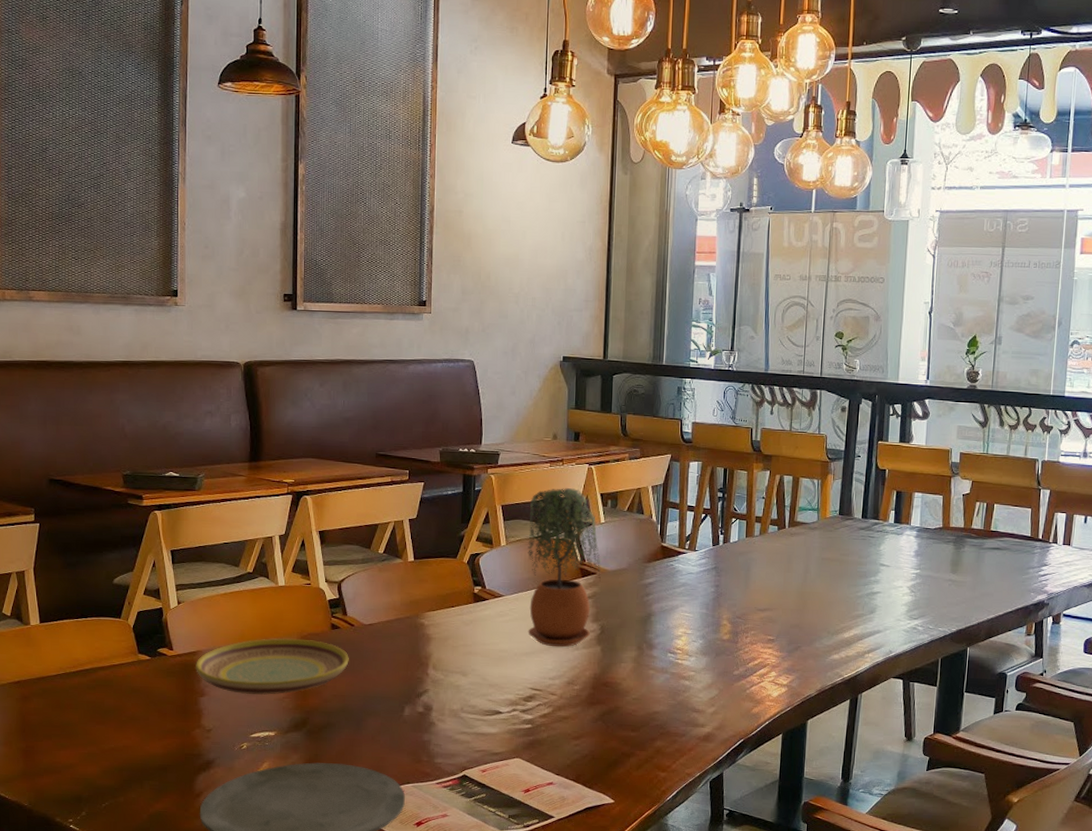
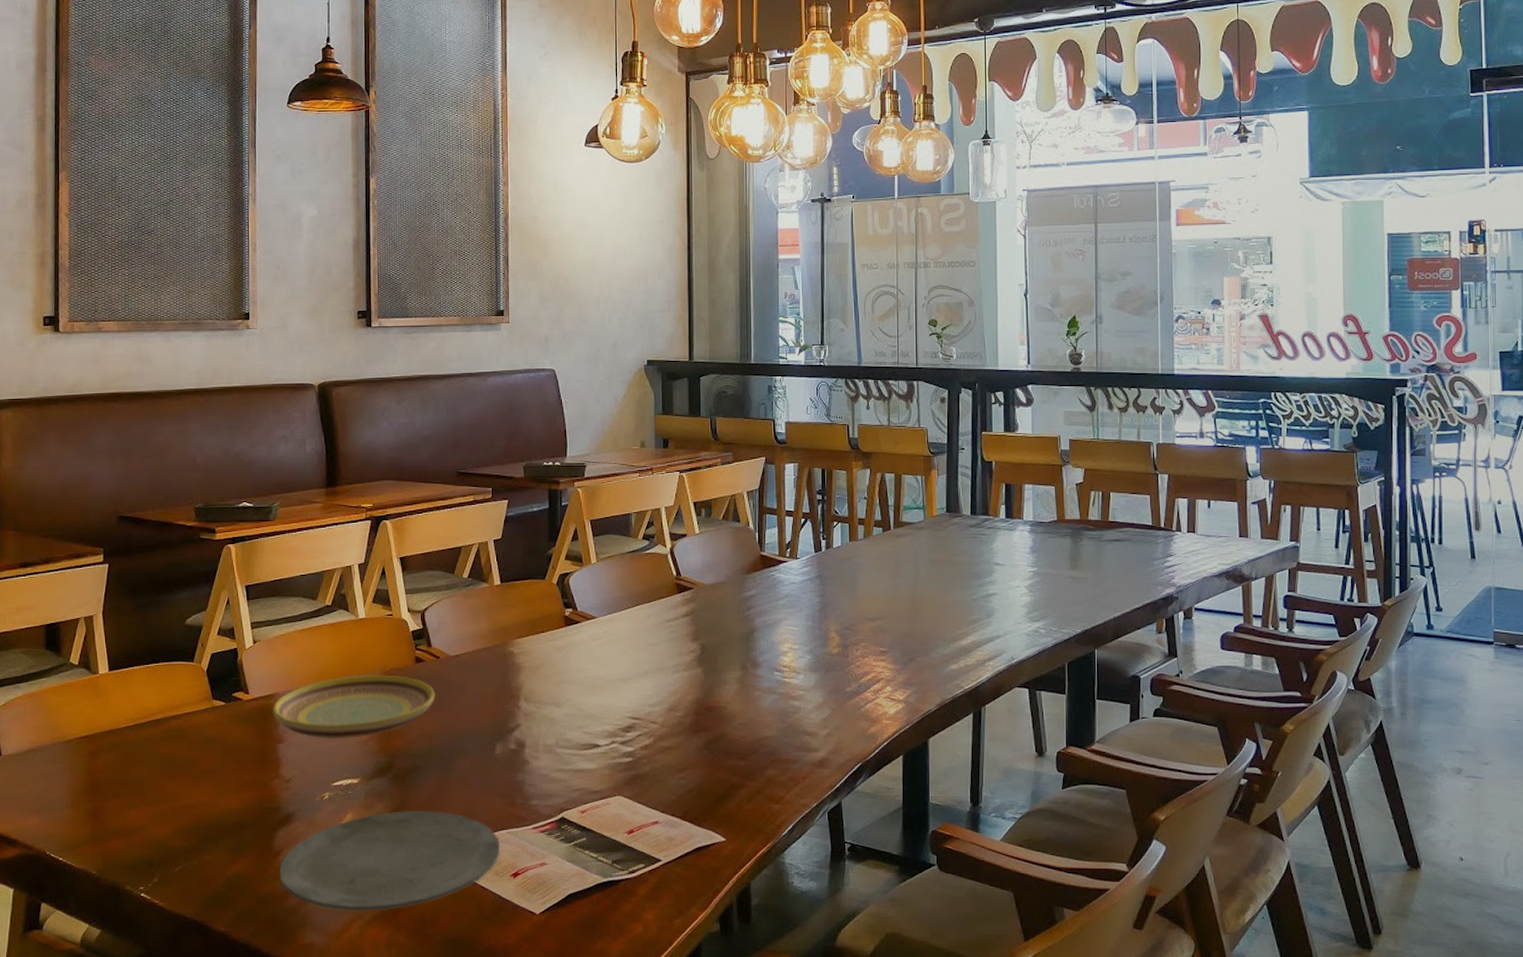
potted plant: present [528,487,601,648] -> none [619,497,698,671]

